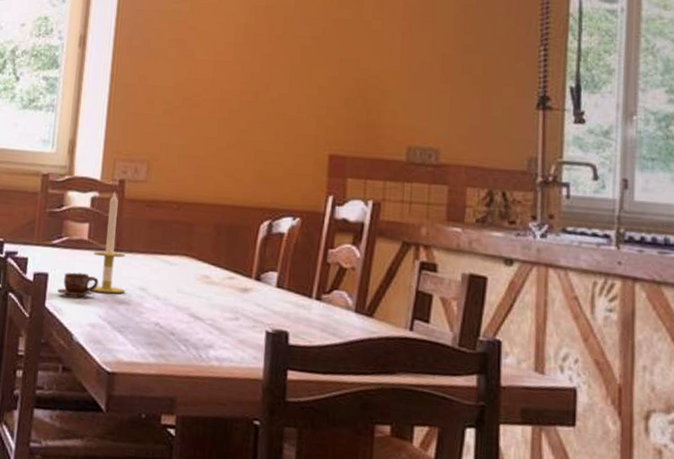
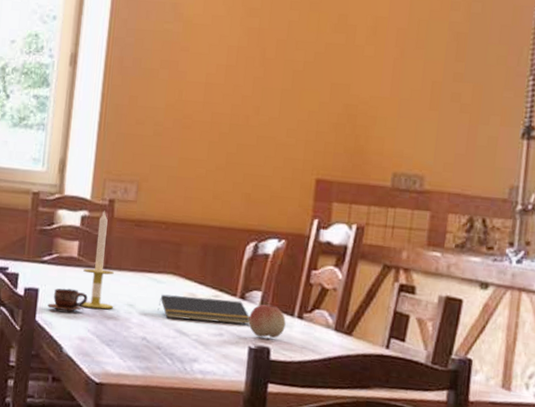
notepad: none [170,277,267,308] -> present [158,294,250,325]
fruit: none [265,285,304,322] -> present [248,304,286,339]

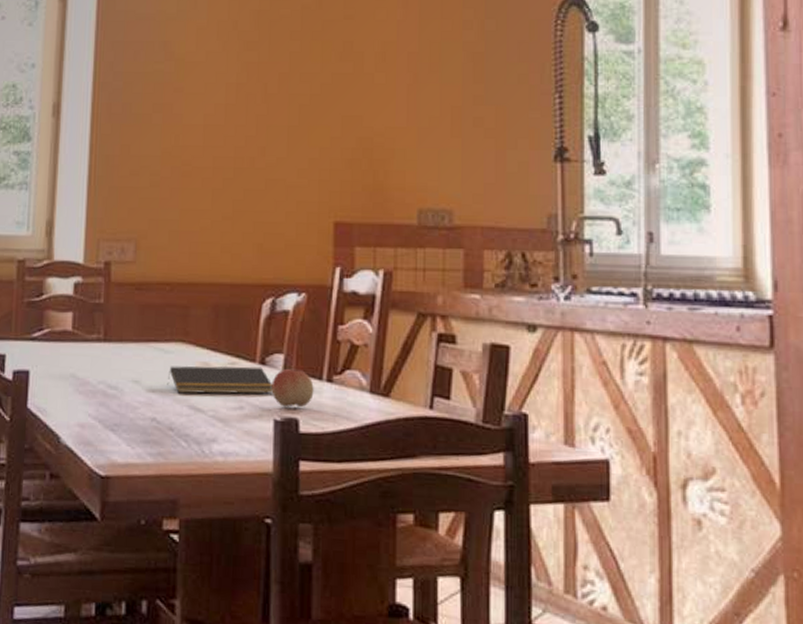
cup: present [47,288,88,312] -> none [40,367,86,395]
candle: present [81,210,114,309] -> none [79,275,117,389]

